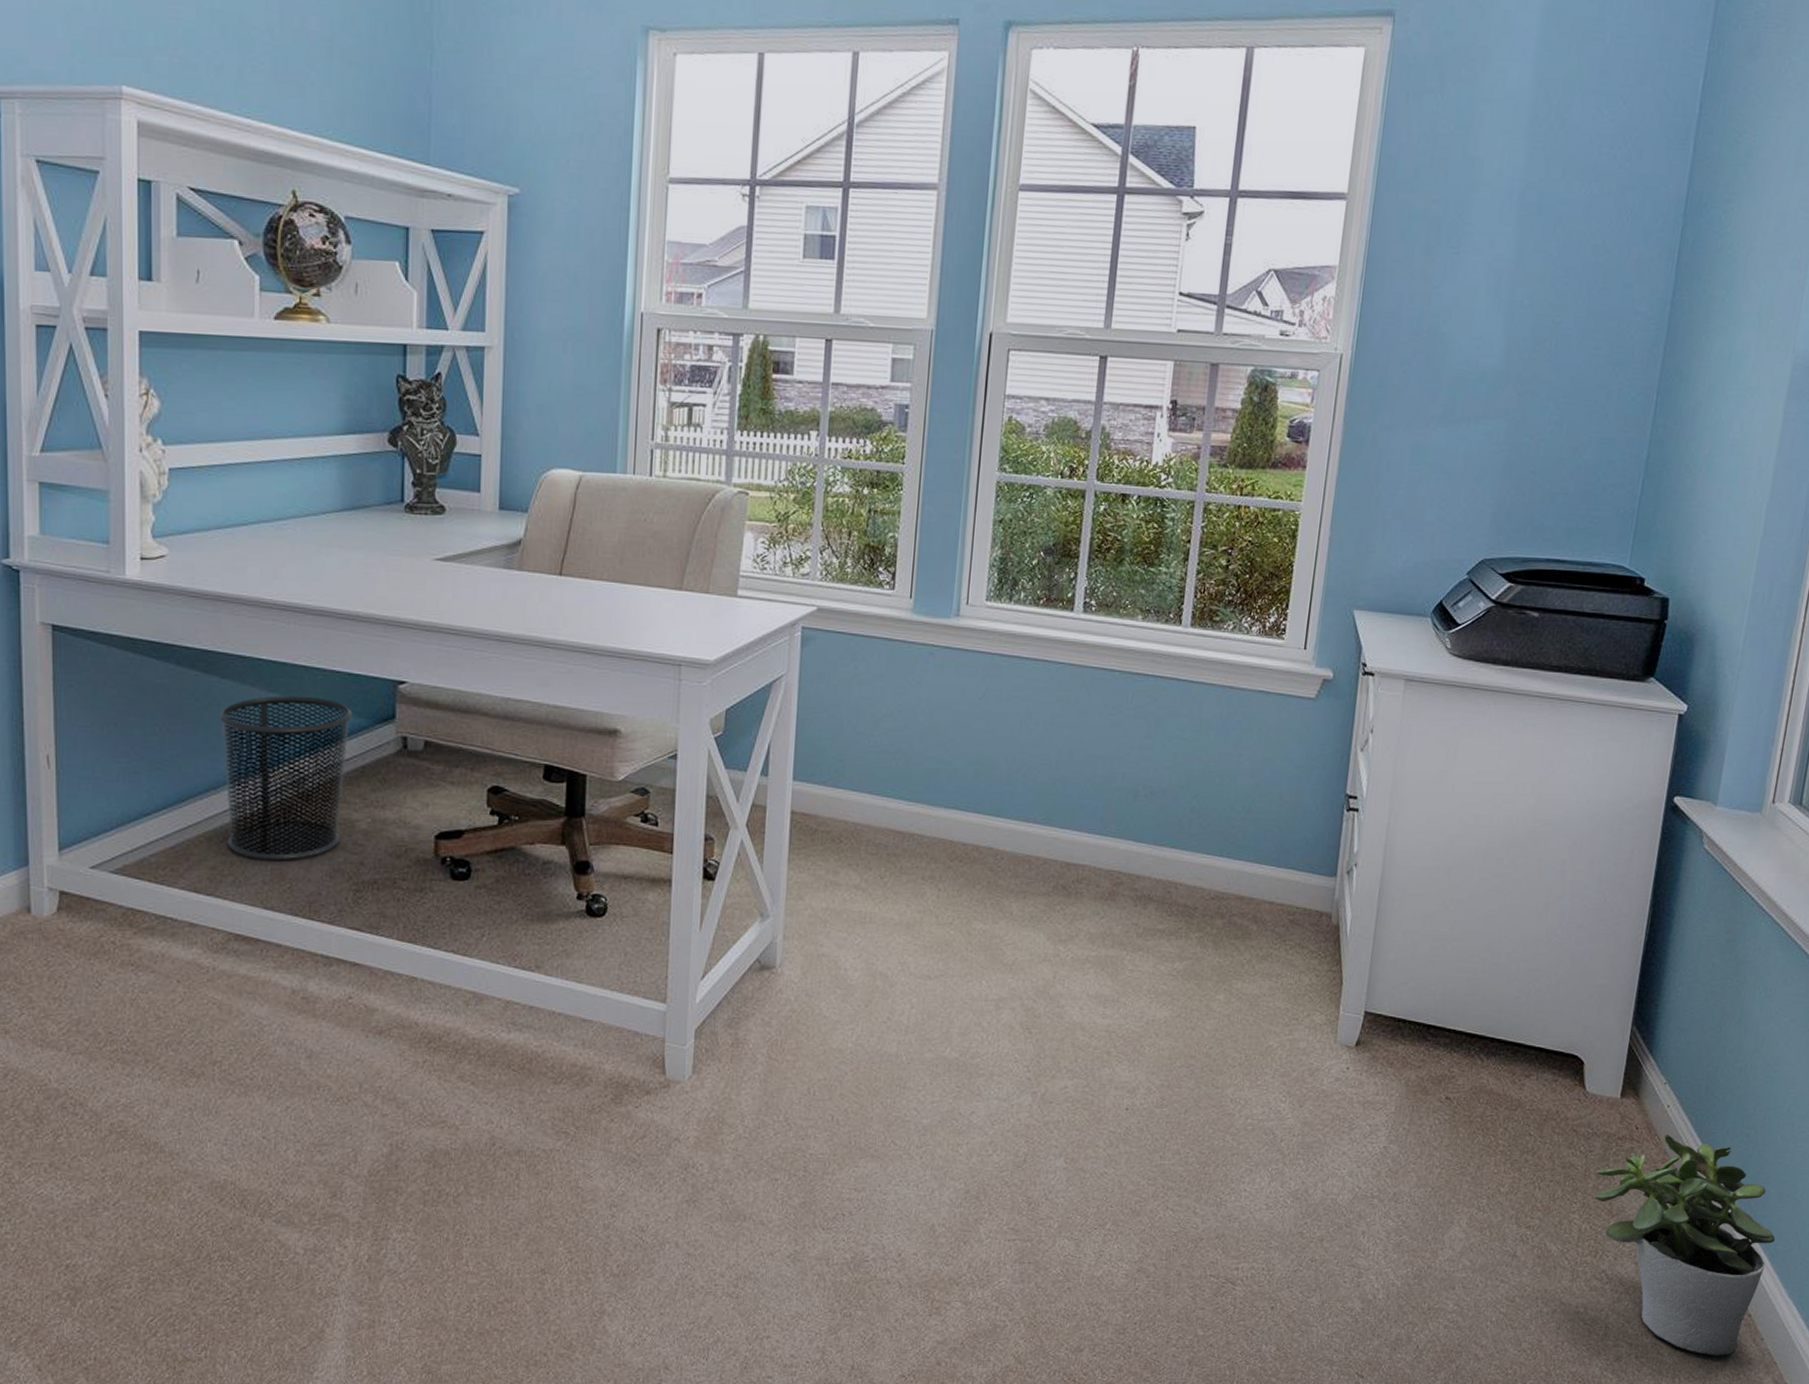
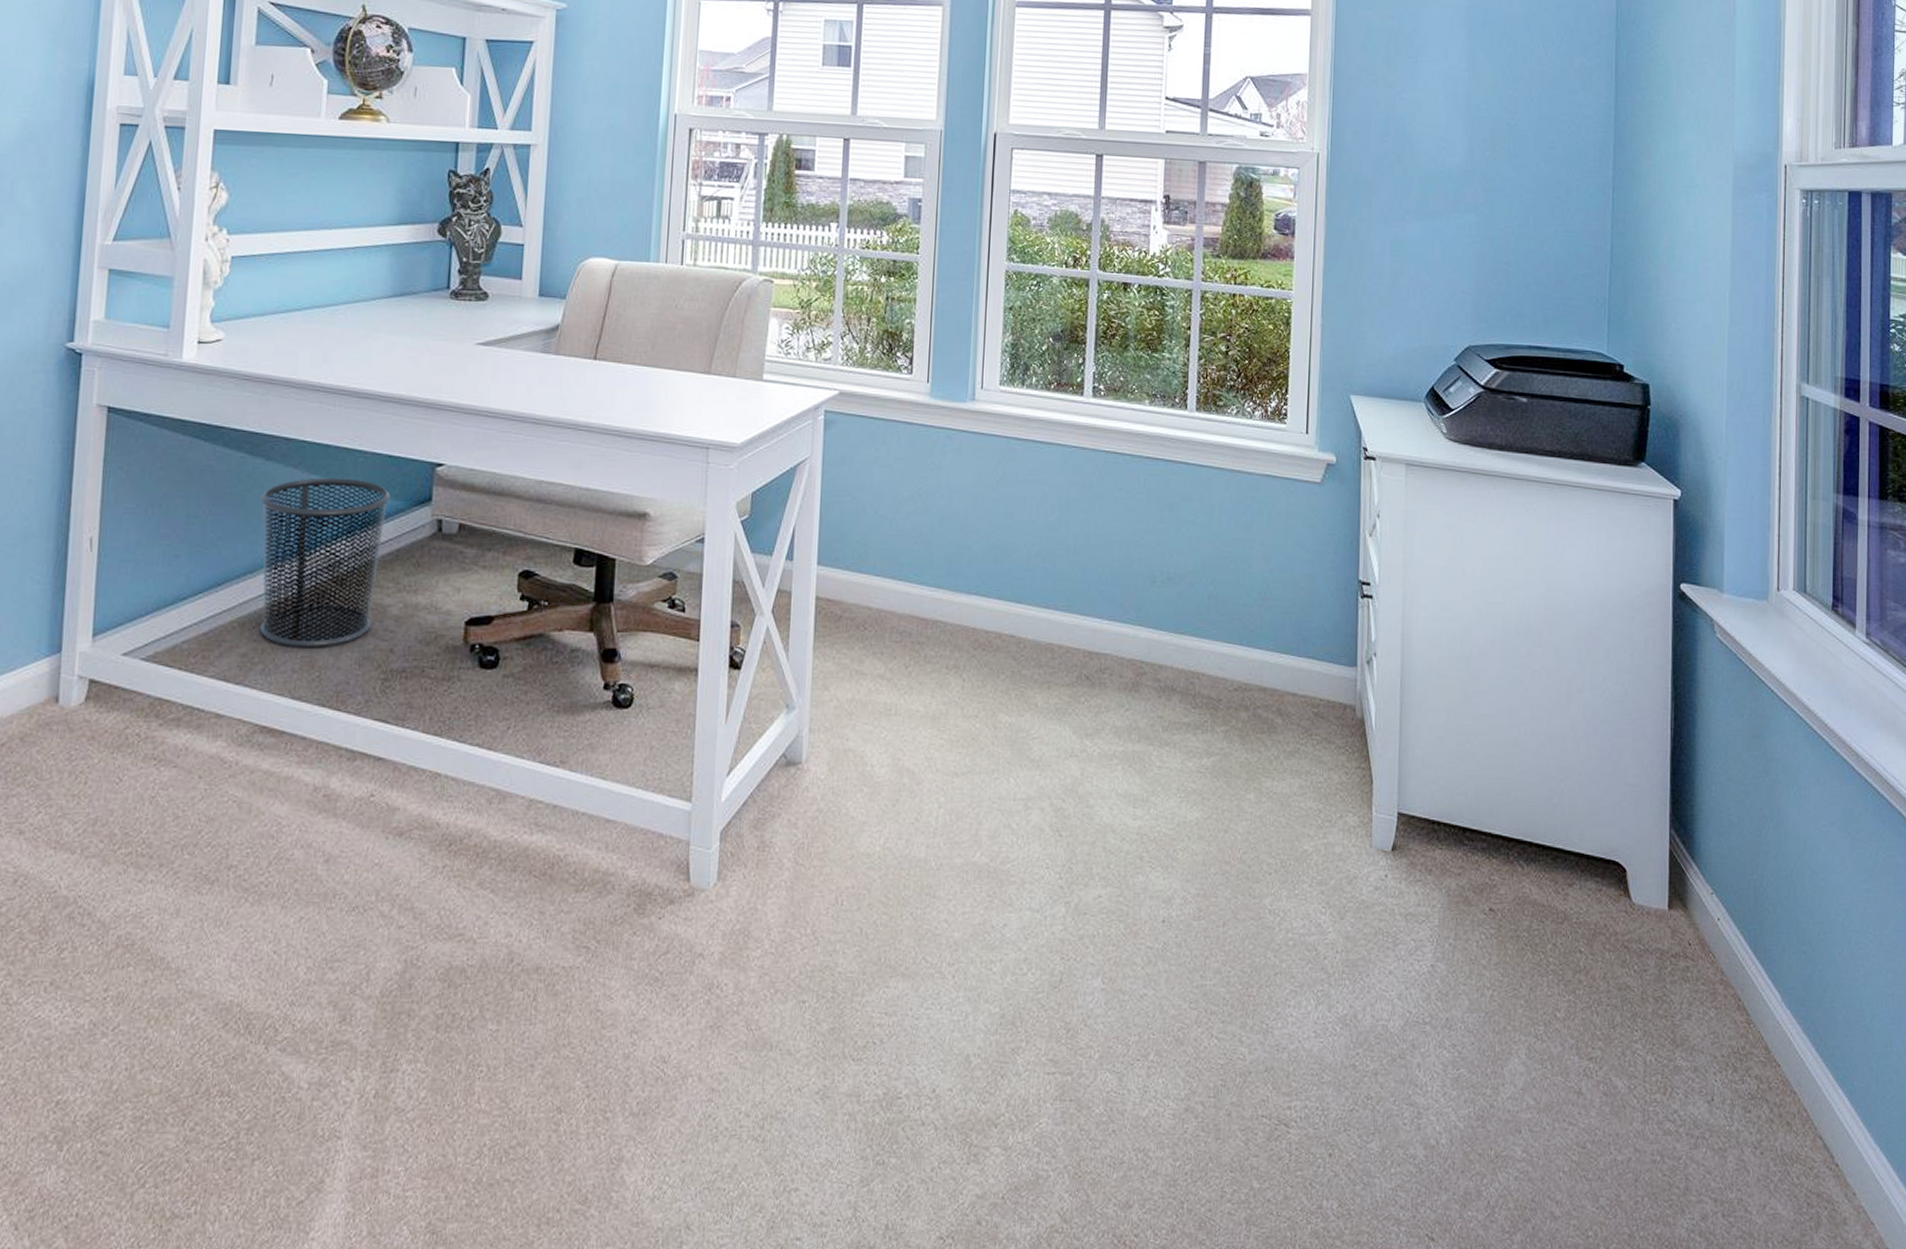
potted plant: present [1593,1134,1775,1357] -> none [1652,951,1850,1216]

